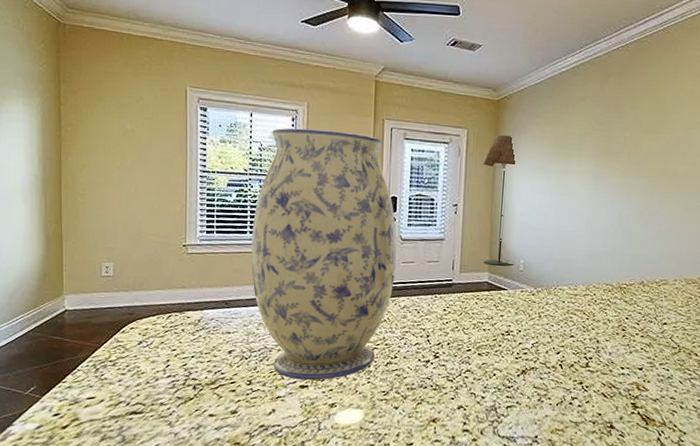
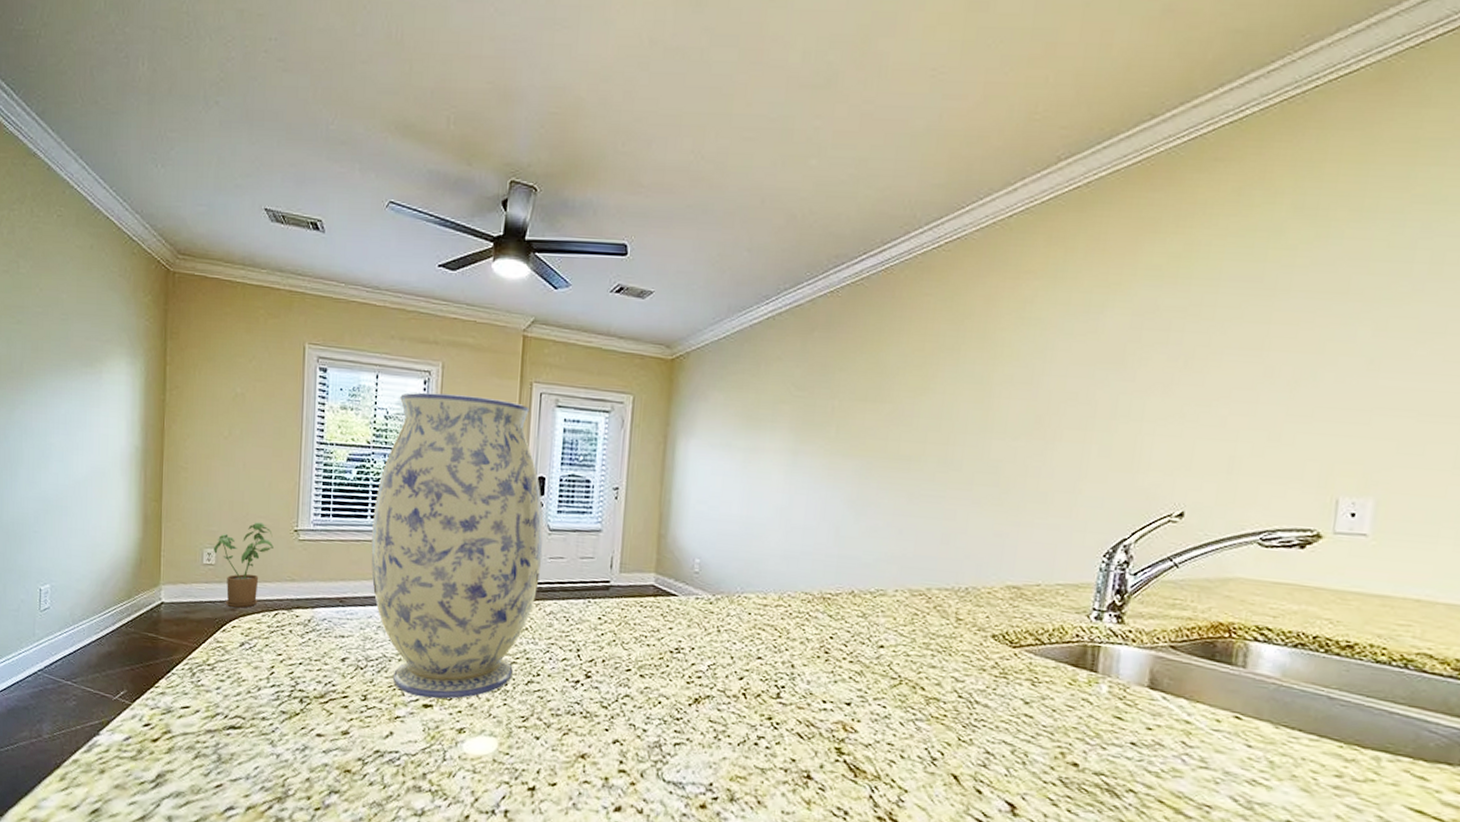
house plant: none [111,239,165,313] -> present [214,522,273,608]
floor lamp: present [483,135,515,267] -> none [649,402,692,567]

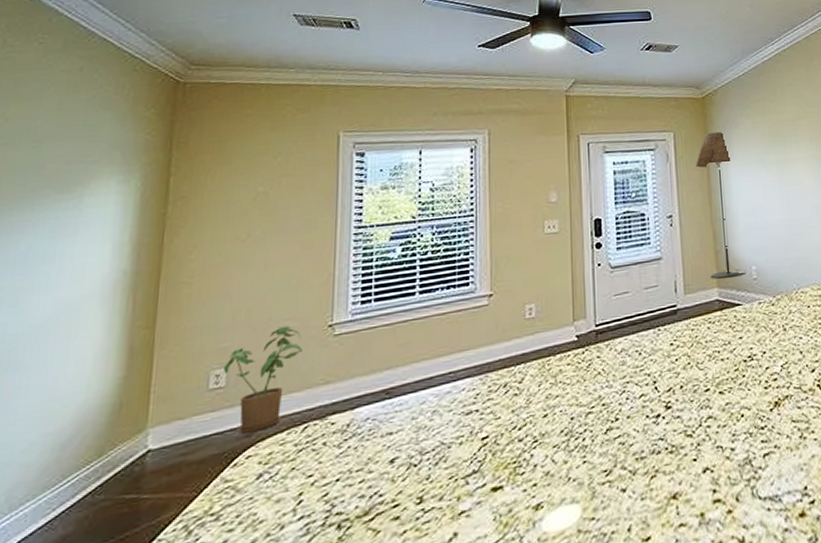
vase: present [371,392,544,699] -> none [421,154,608,481]
floor lamp: none [649,402,692,567] -> present [696,132,747,280]

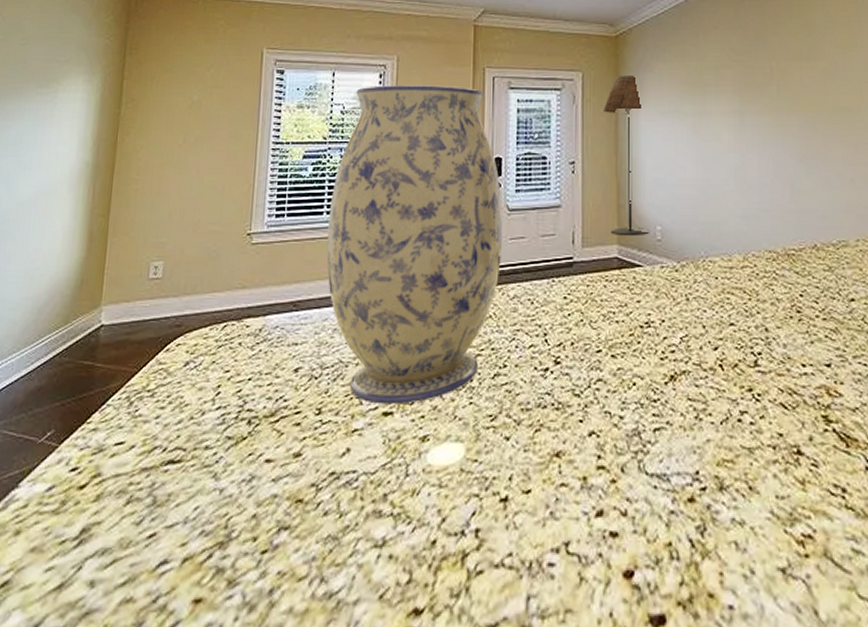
house plant: present [224,325,302,434] -> none [161,229,225,324]
vase: none [421,154,608,481] -> present [326,85,503,405]

